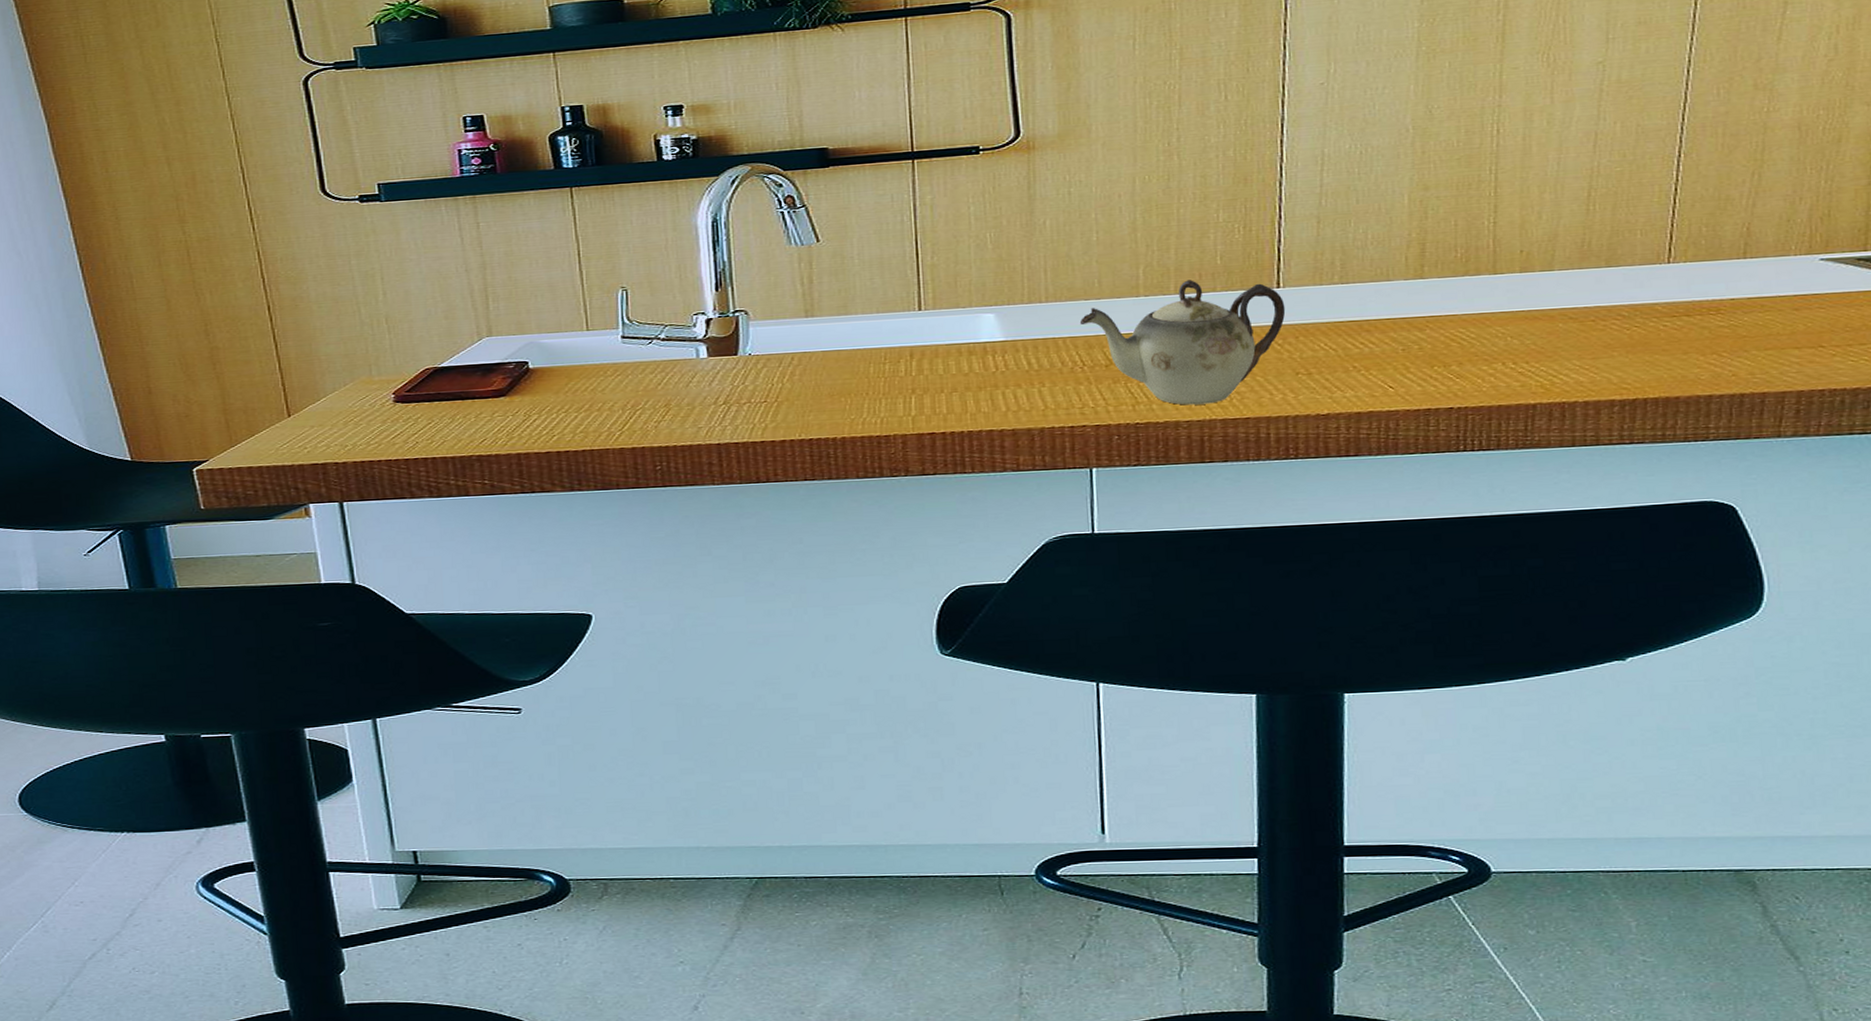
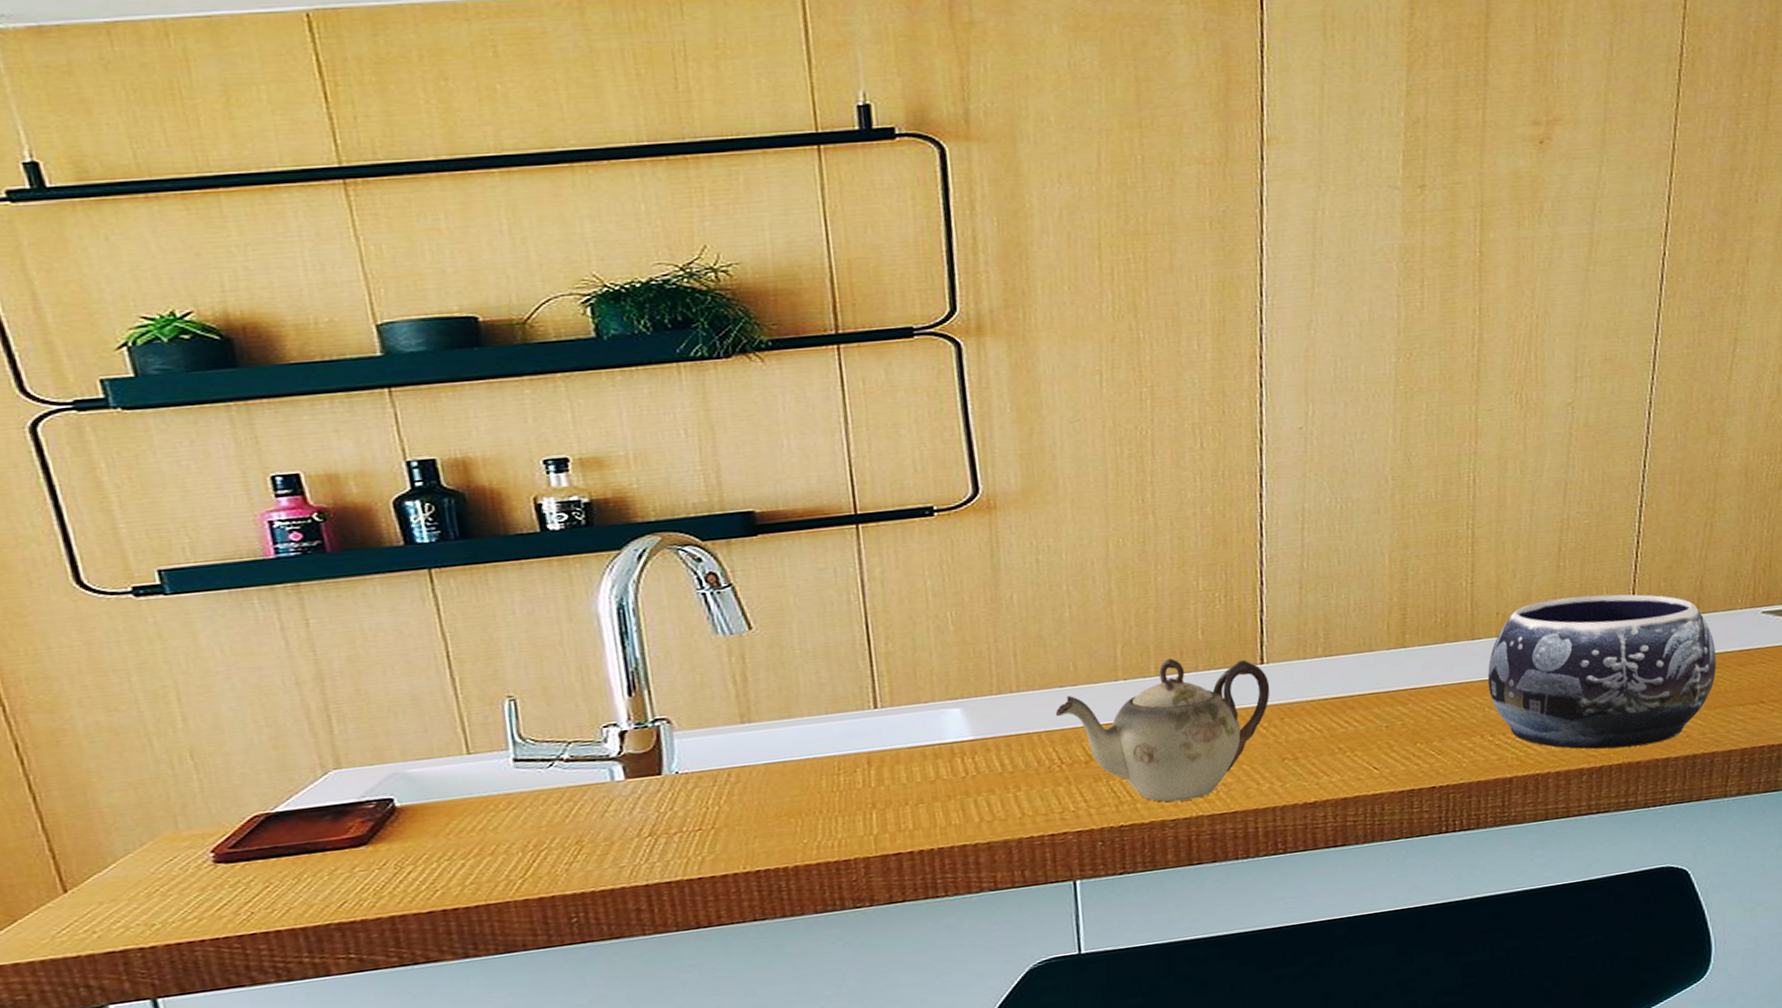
decorative bowl: none [1510,237,1767,383] -> present [1487,594,1716,749]

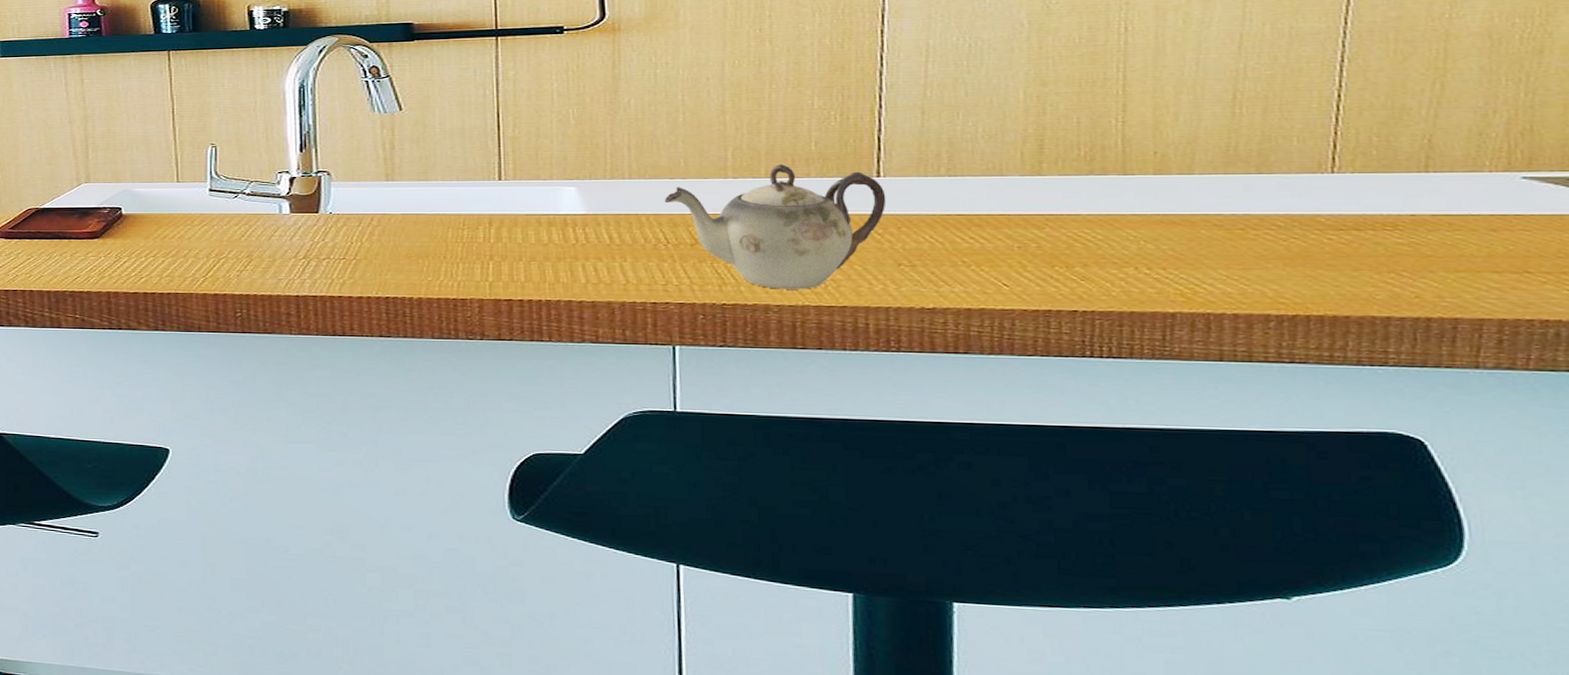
decorative bowl: present [1487,594,1716,749] -> none [1143,143,1457,300]

